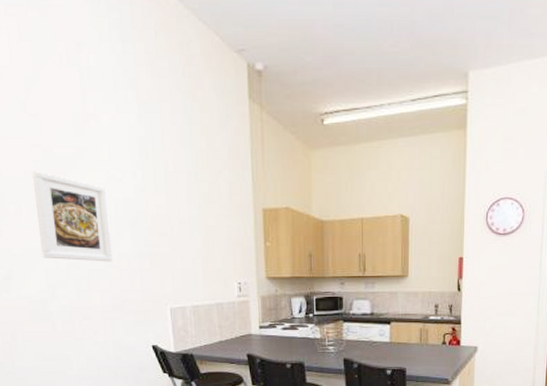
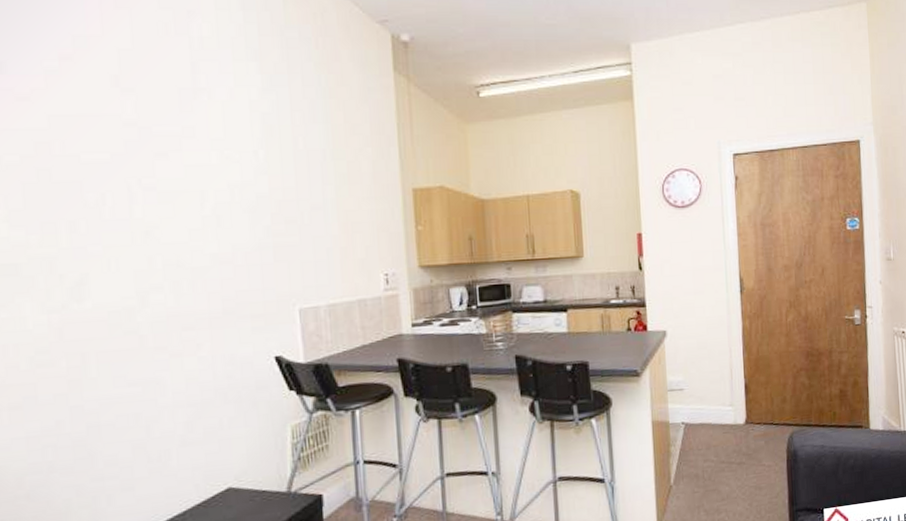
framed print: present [31,171,113,262] -> none [121,153,225,258]

